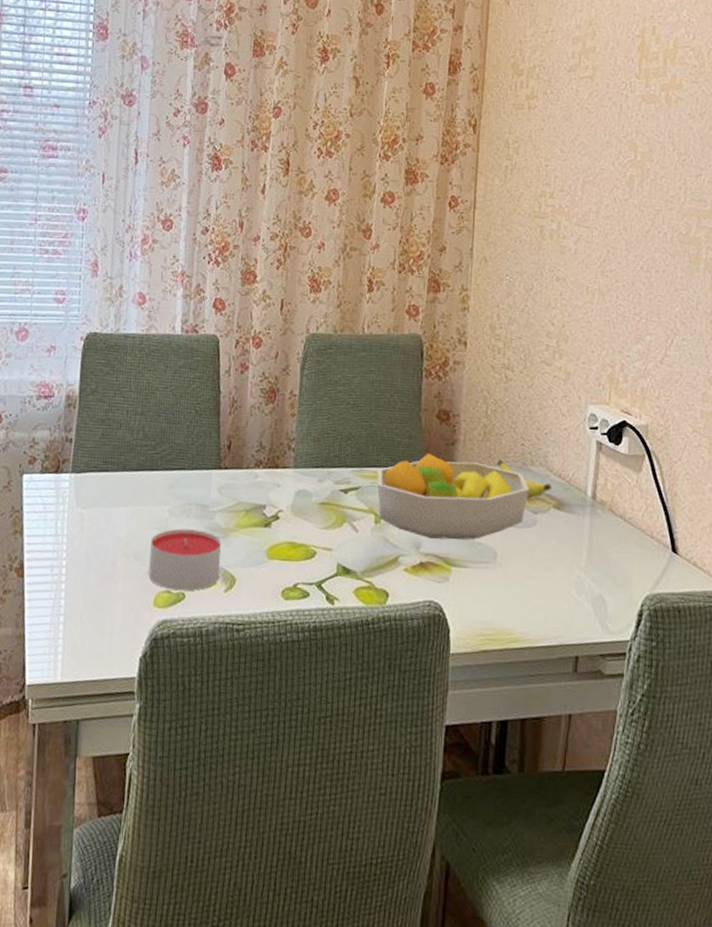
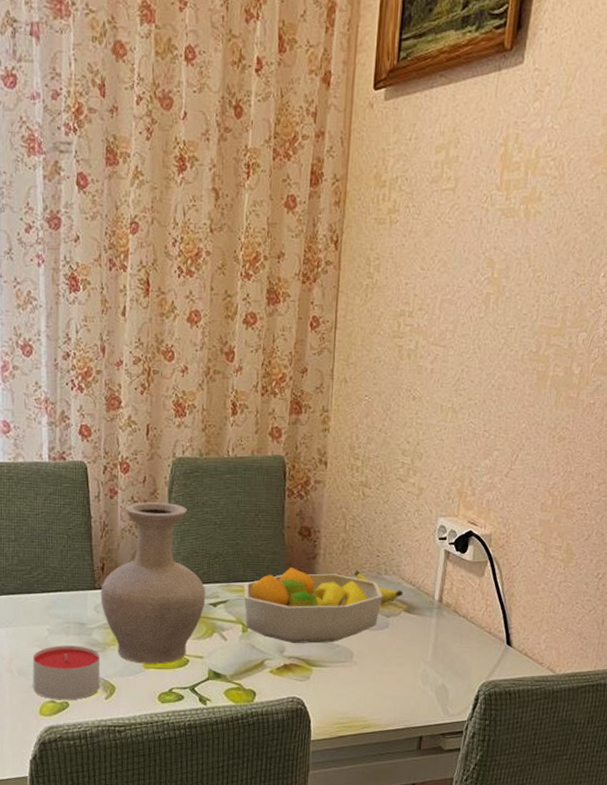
vase: none [225,378,337,555] -> present [100,502,206,664]

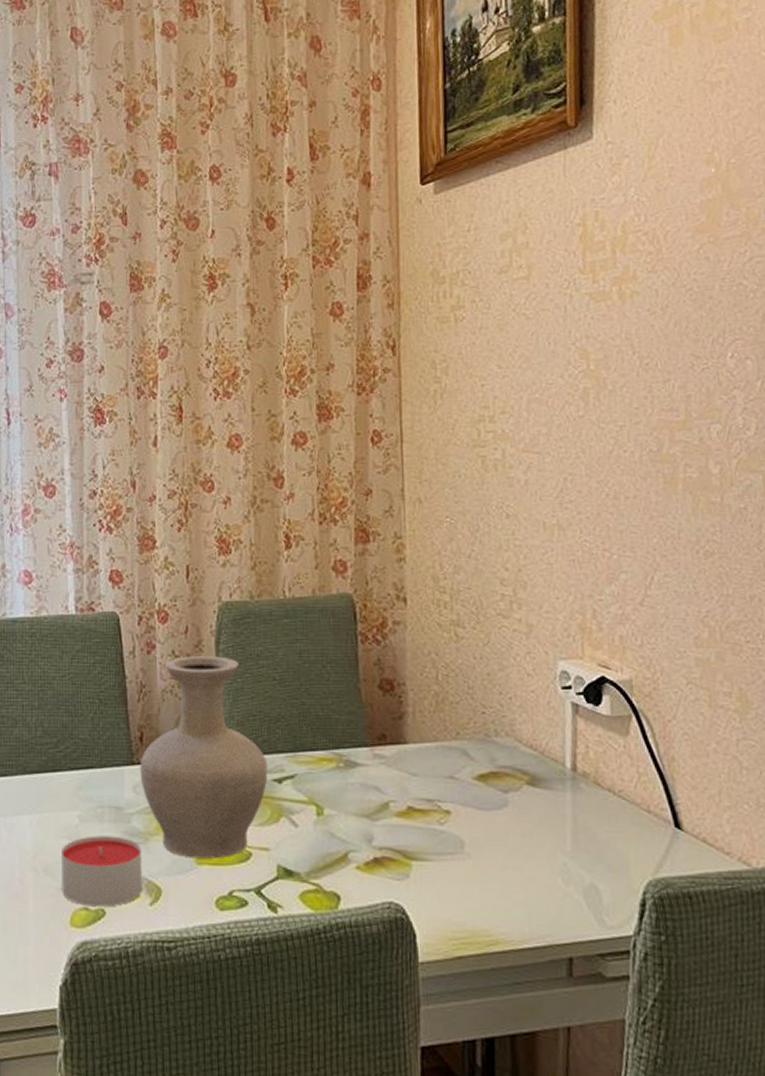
fruit bowl: present [243,568,383,644] -> none [314,731,496,829]
banana: present [354,571,404,603] -> none [454,733,523,774]

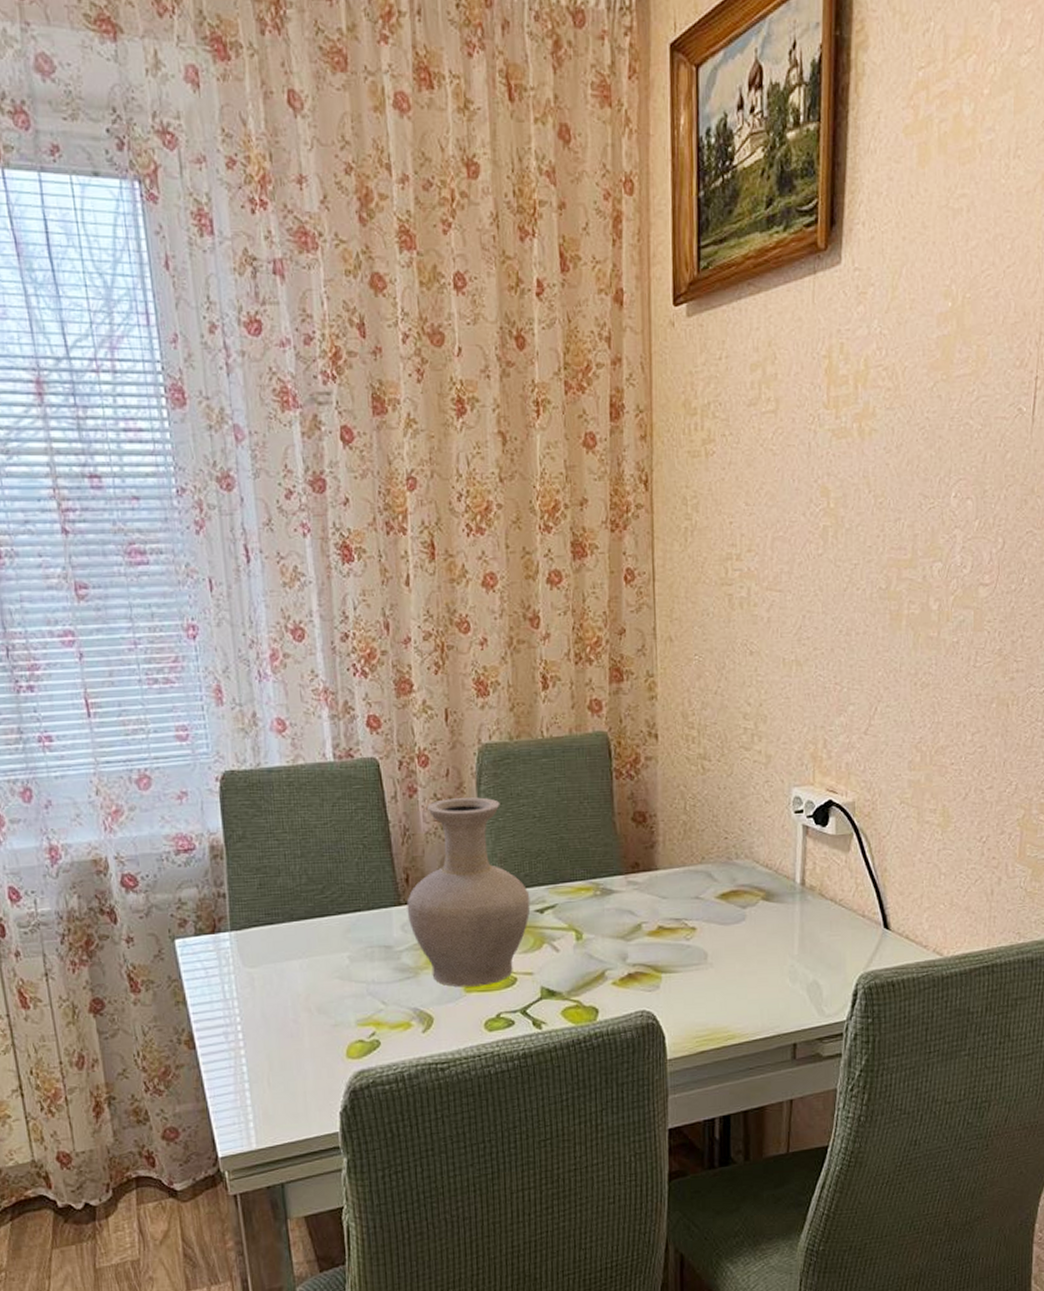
candle: present [62,836,143,907] -> none [334,972,415,1039]

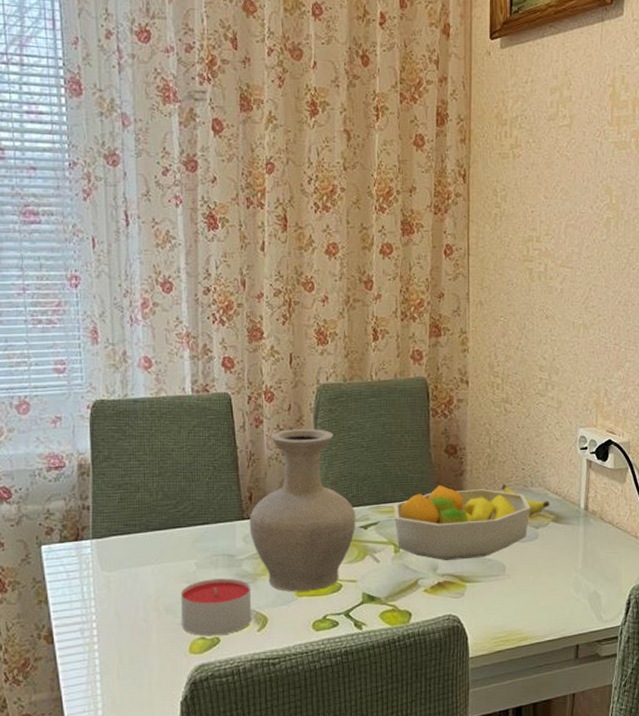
candle: none [334,972,415,1039] -> present [181,578,252,636]
fruit bowl: none [573,860,736,948] -> present [393,485,531,560]
banana: none [700,857,760,893] -> present [501,485,551,515]

